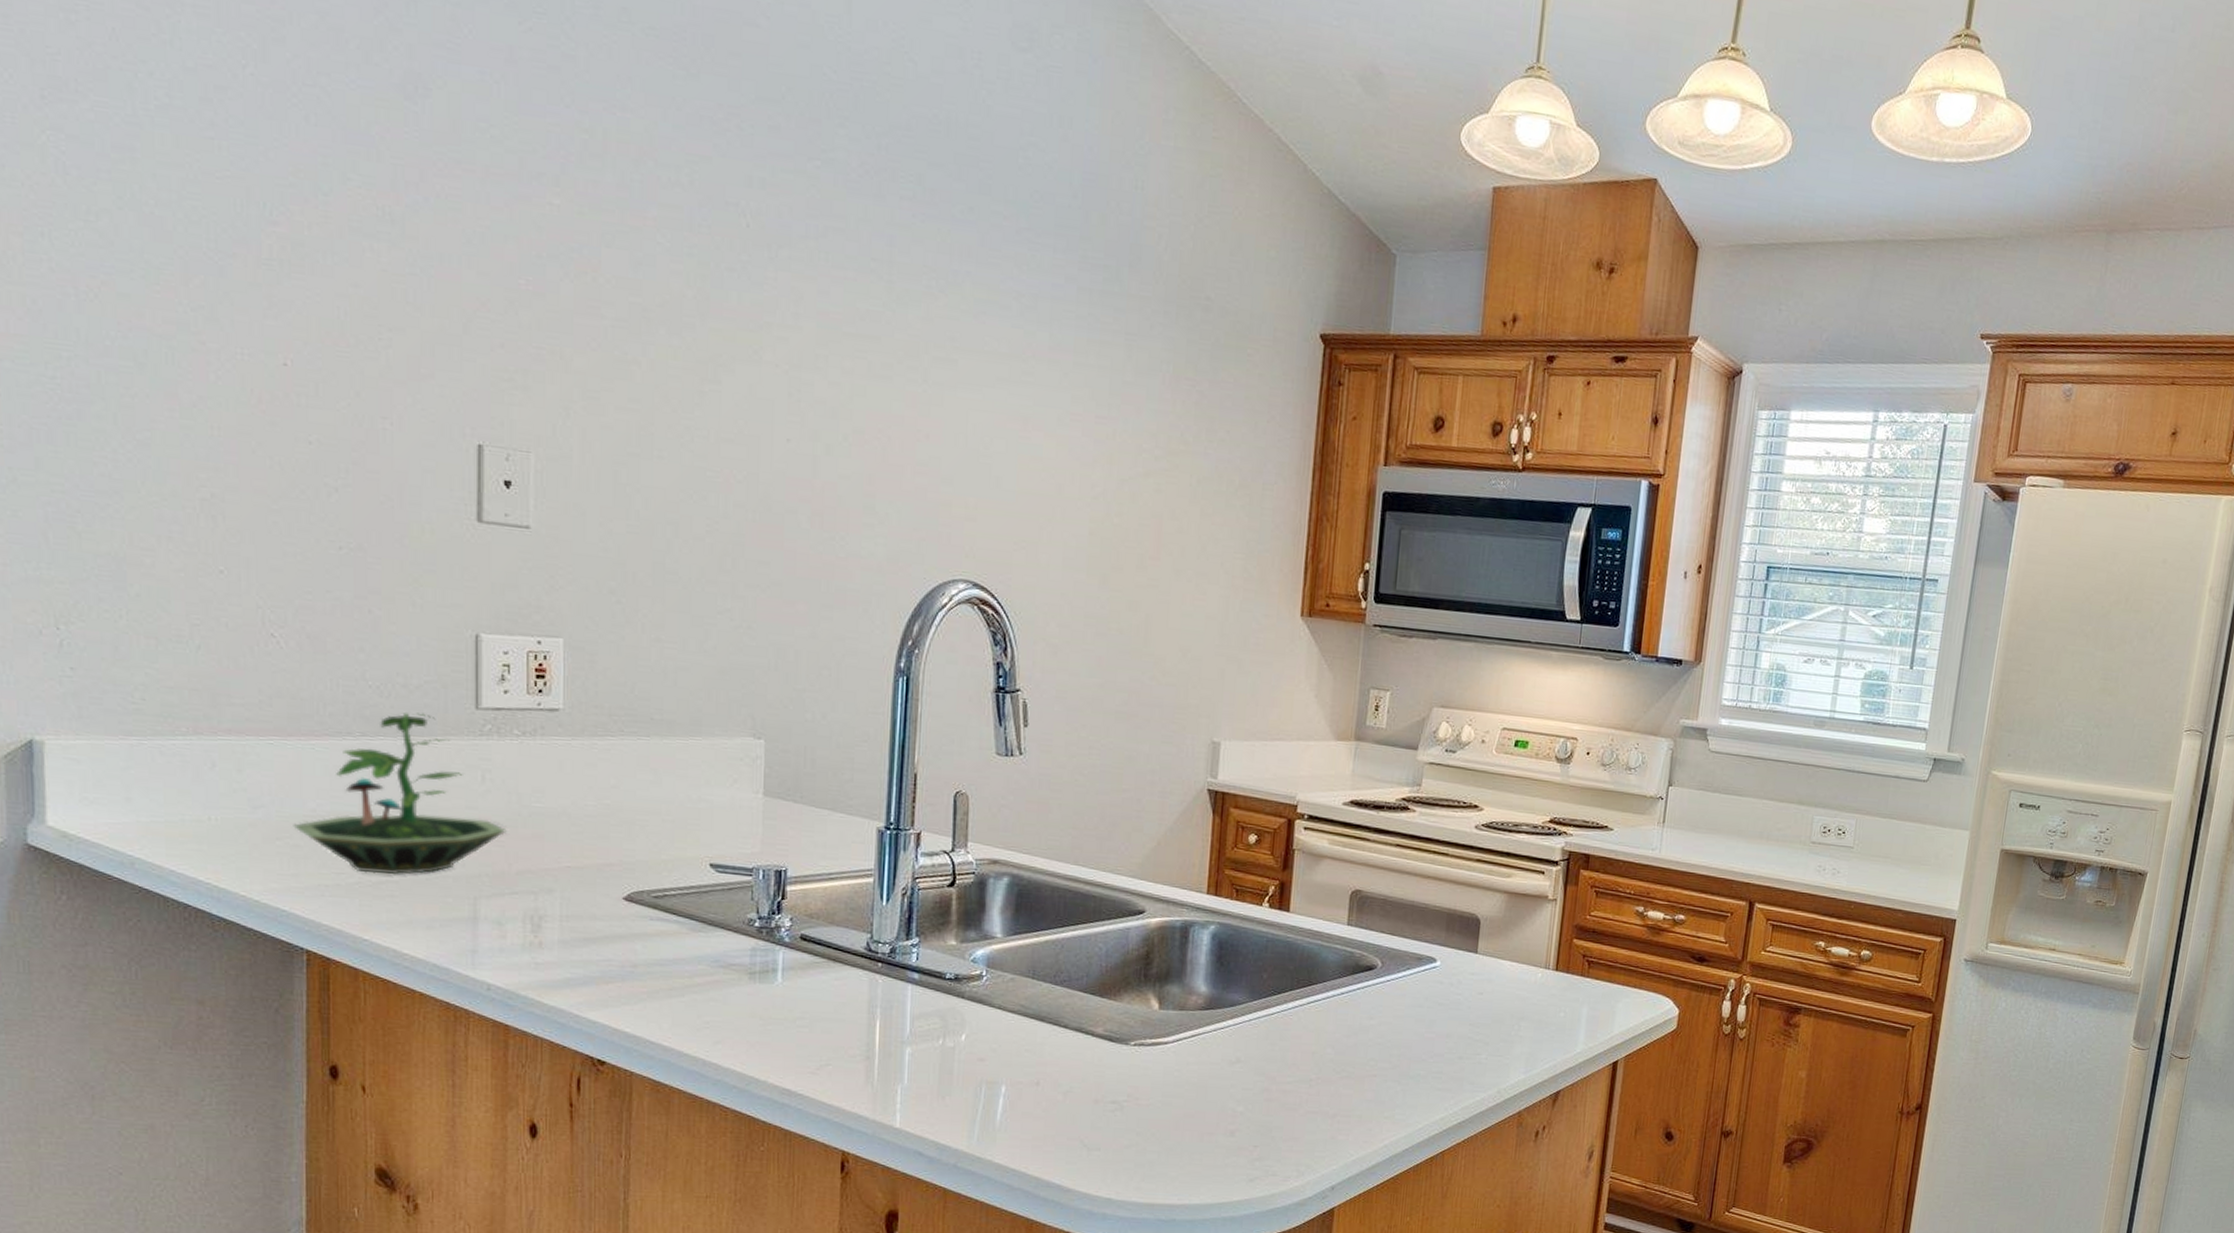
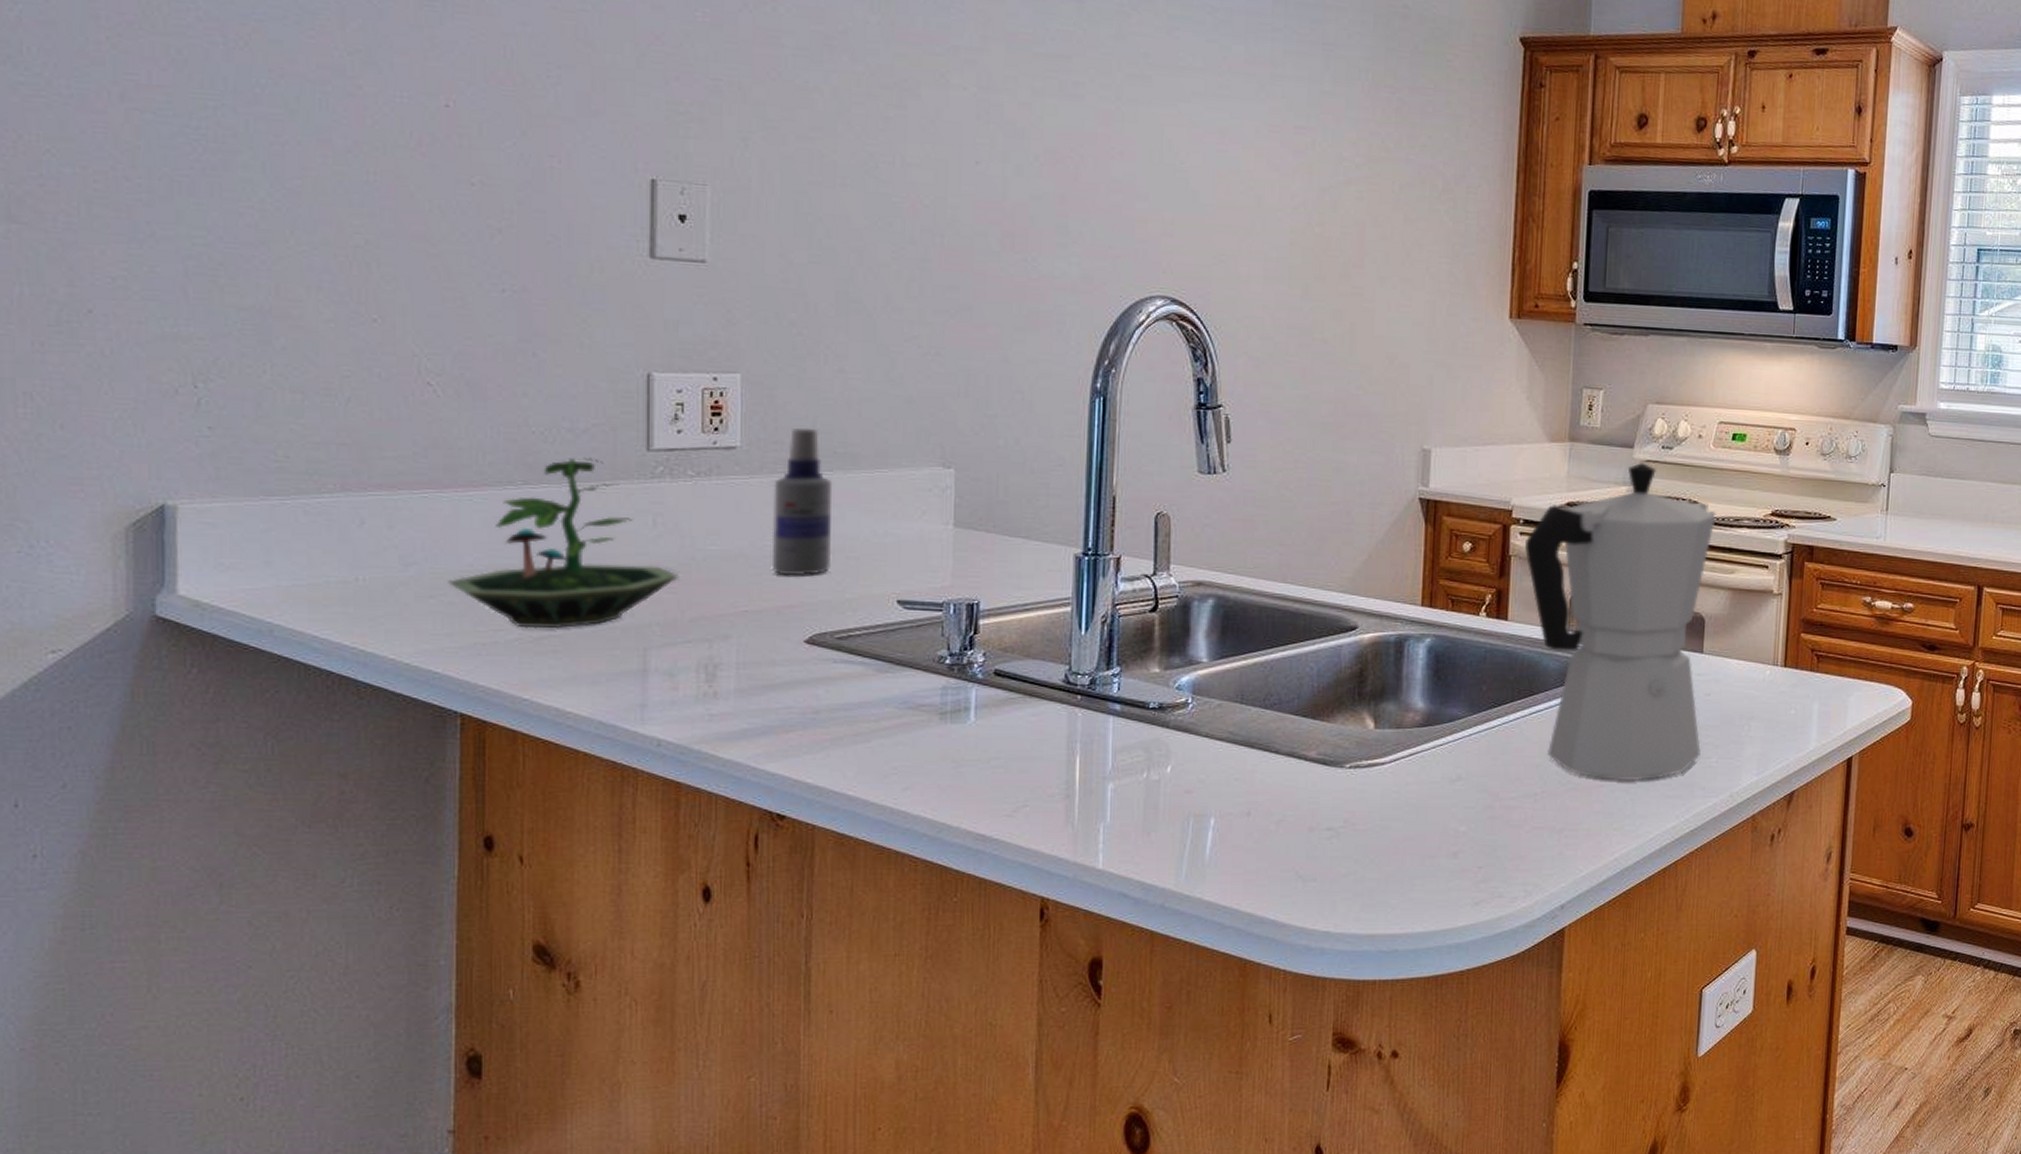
spray bottle: none [592,693,650,836] -> present [771,427,833,576]
moka pot: none [1307,765,1496,1073] -> present [1524,463,1717,781]

